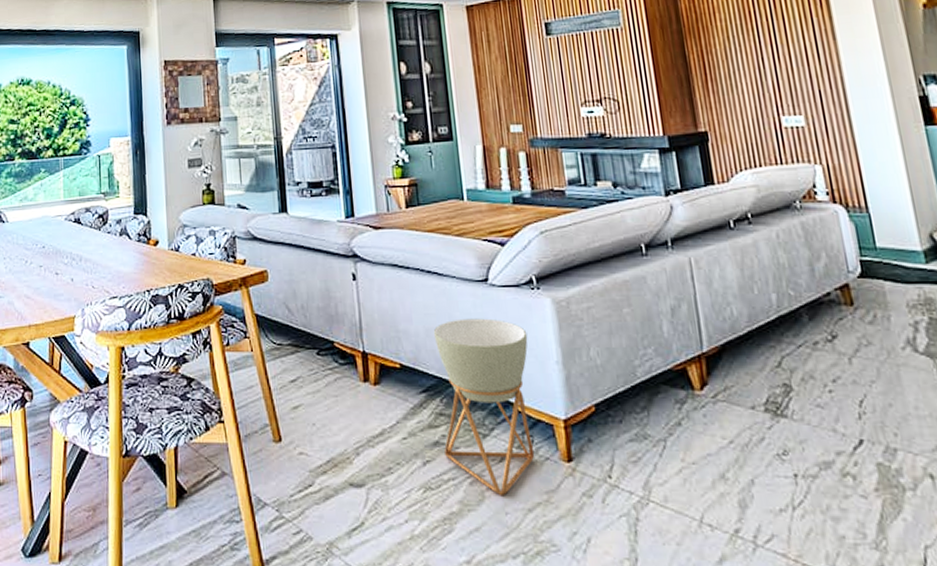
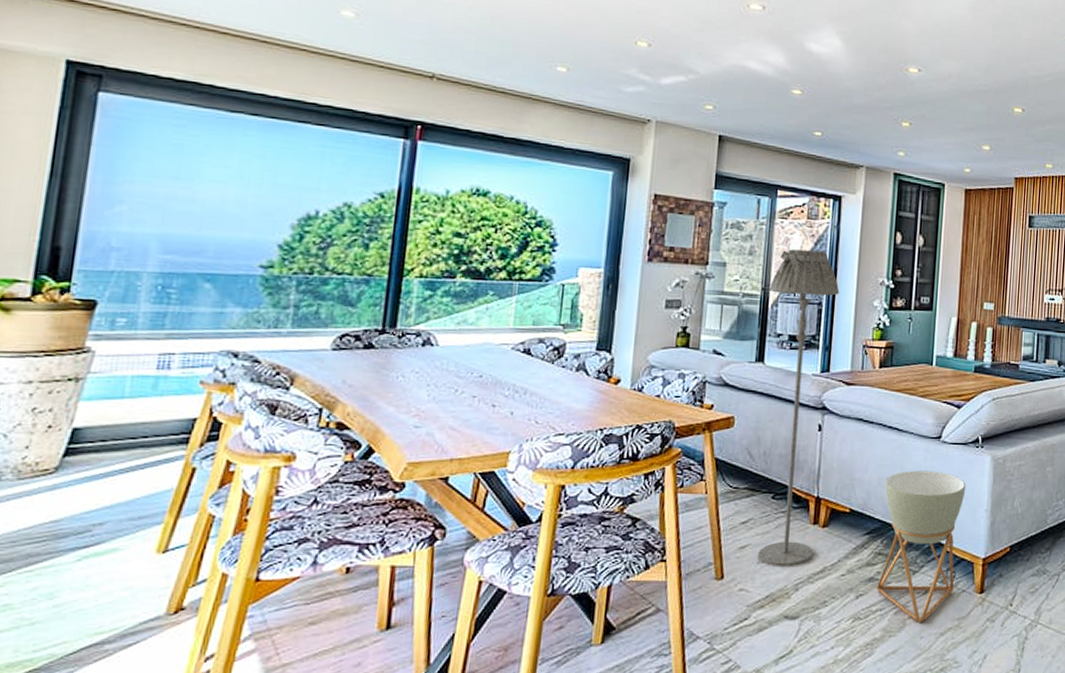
floor lamp: none [281,93,369,428] -> present [758,249,840,566]

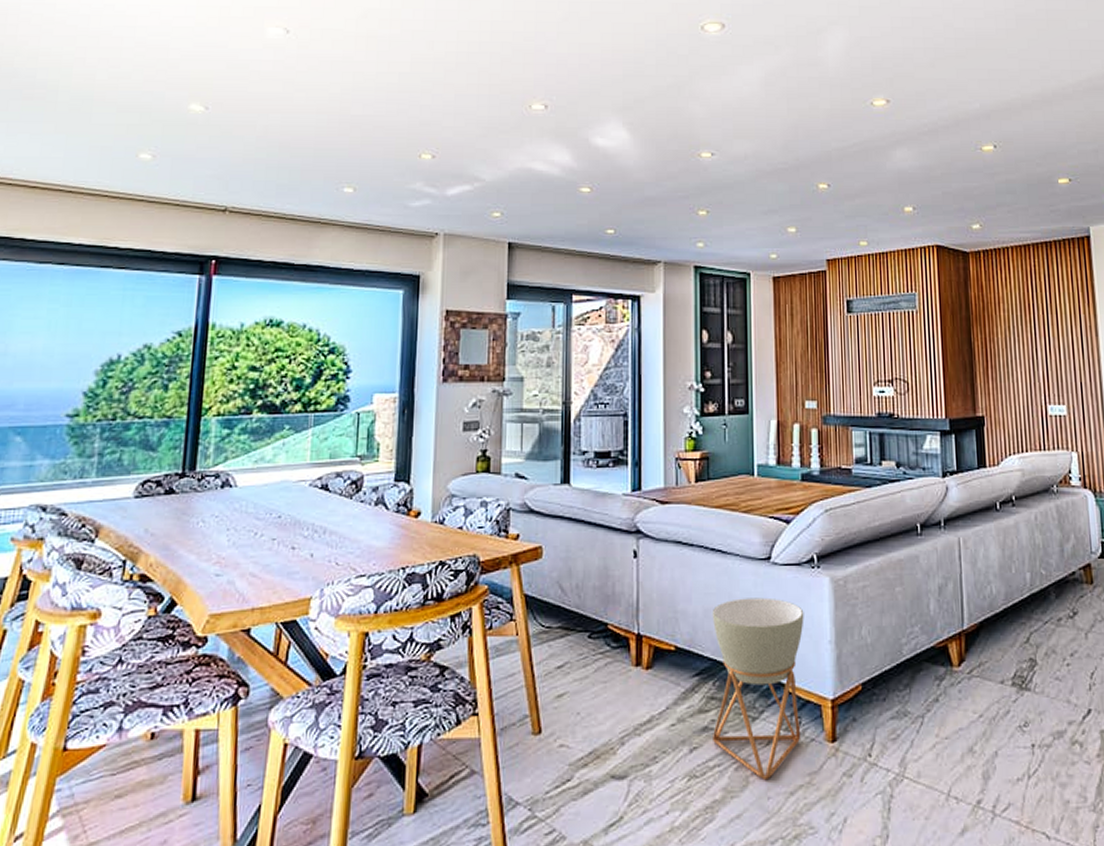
floor lamp: present [758,249,840,566] -> none [571,357,646,717]

